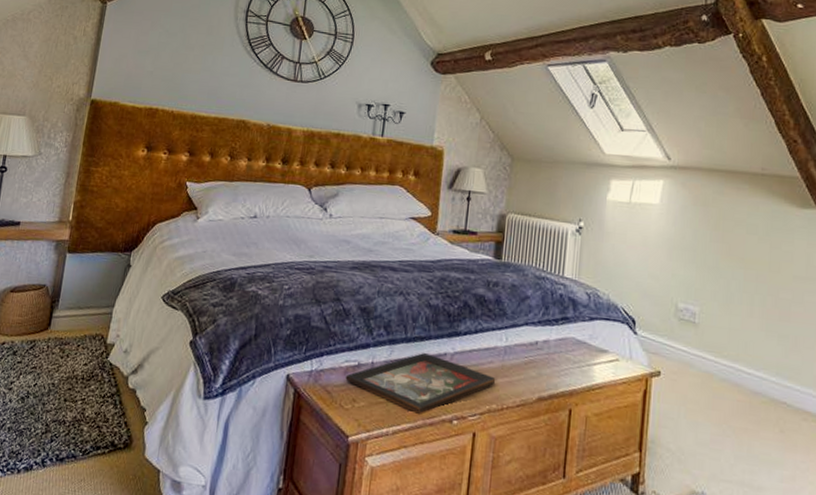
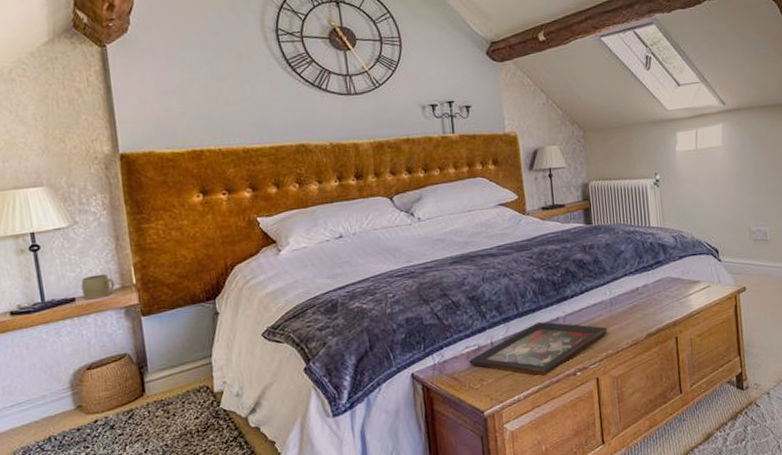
mug: none [26,204,55,228] -> present [81,274,115,300]

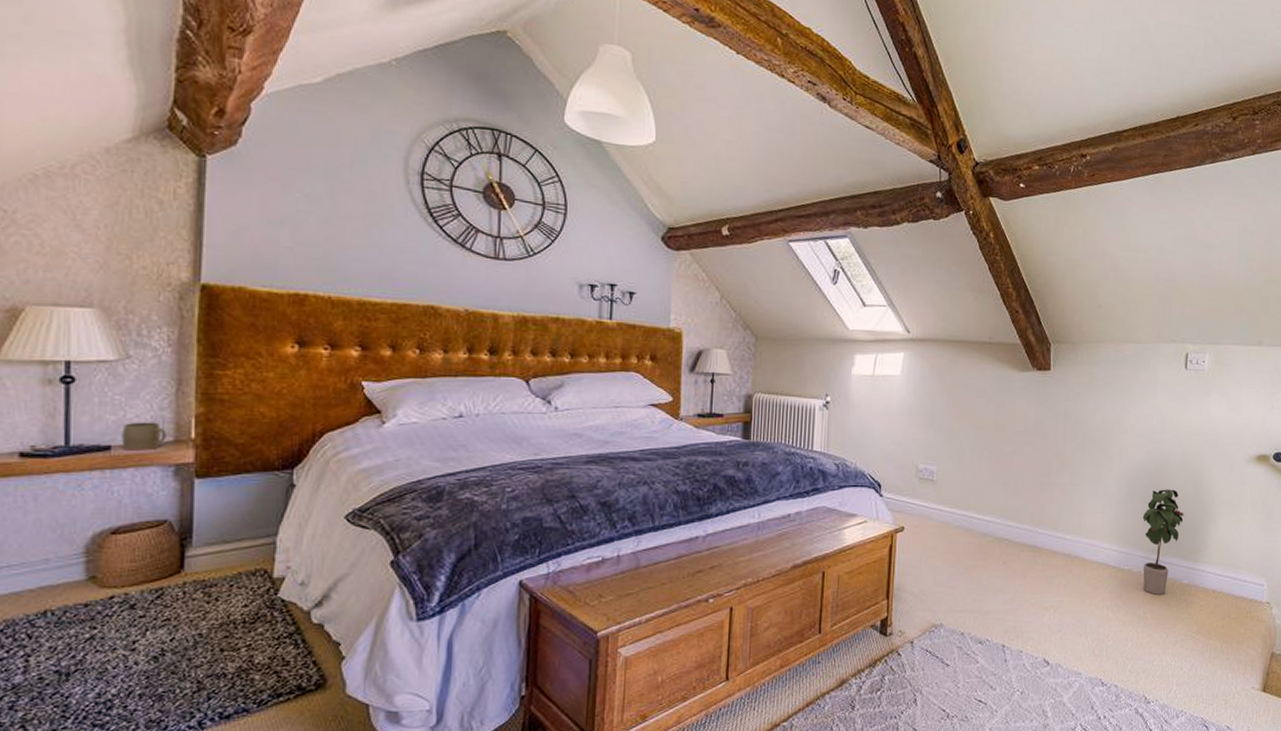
decorative tray: present [469,322,608,377] -> none [589,539,751,600]

